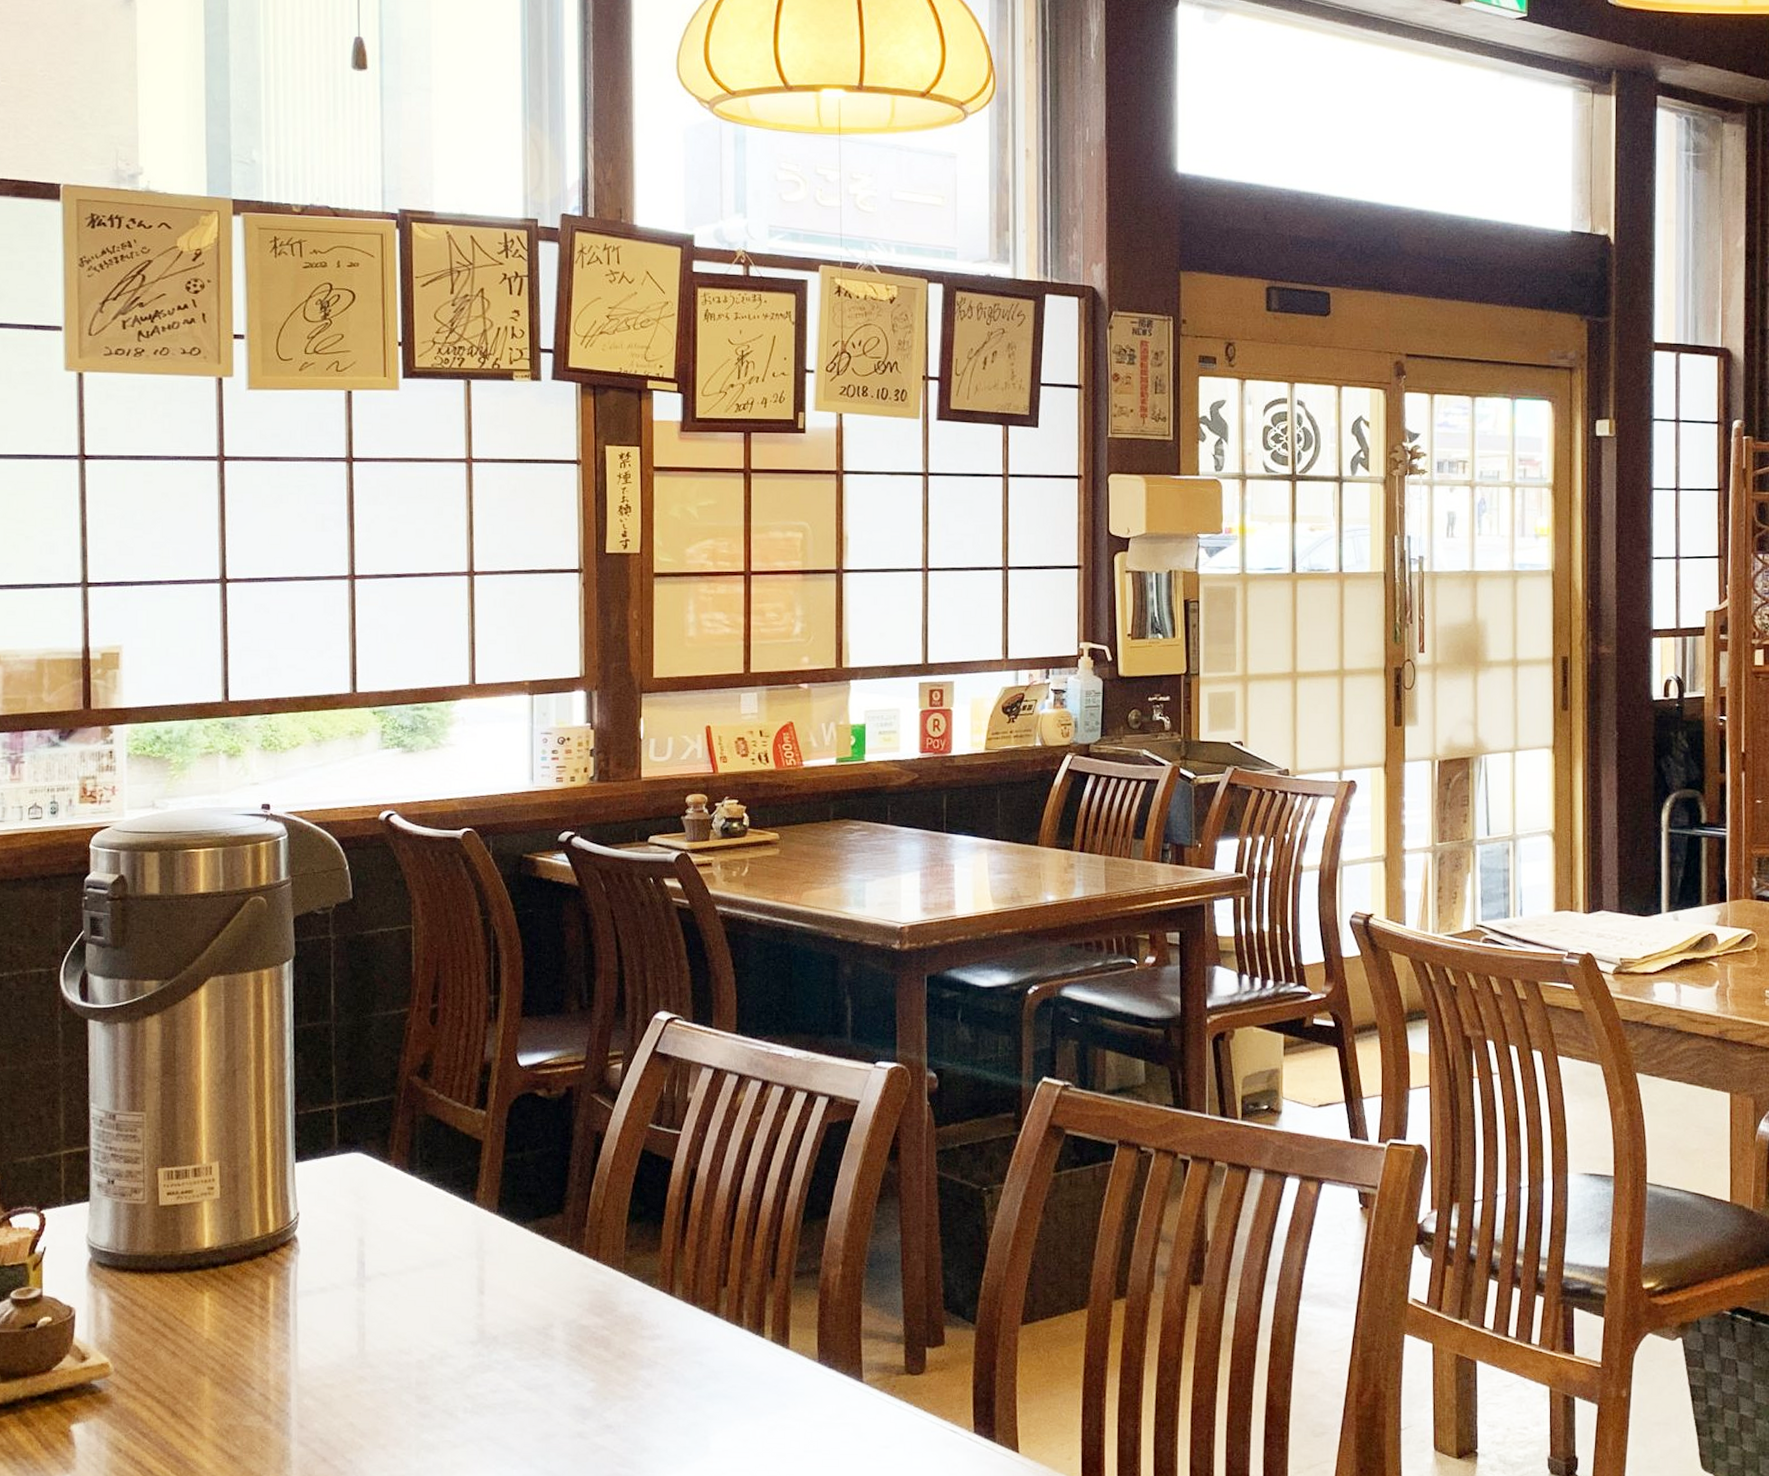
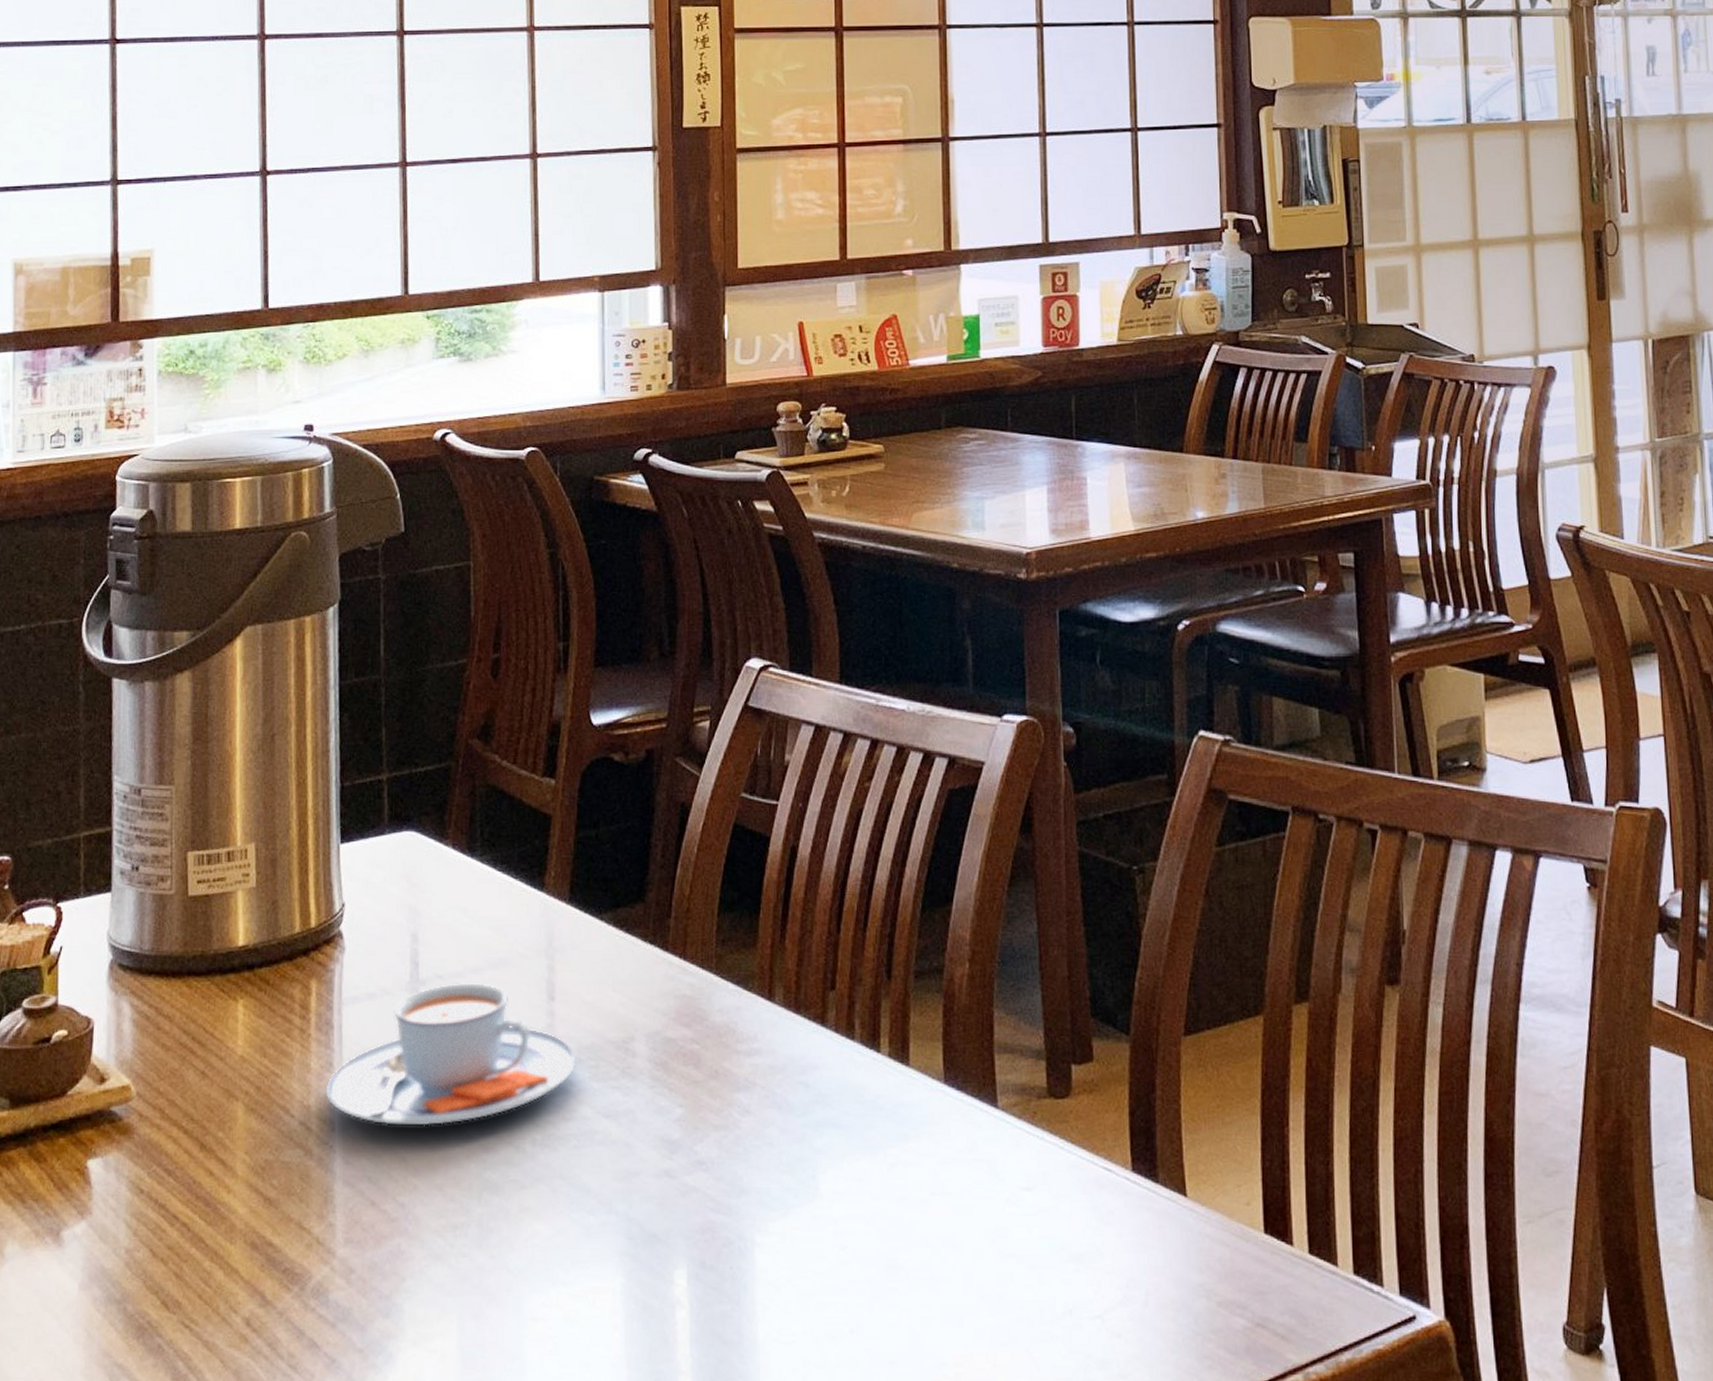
teacup: none [282,1279,503,1397] -> present [325,983,577,1126]

